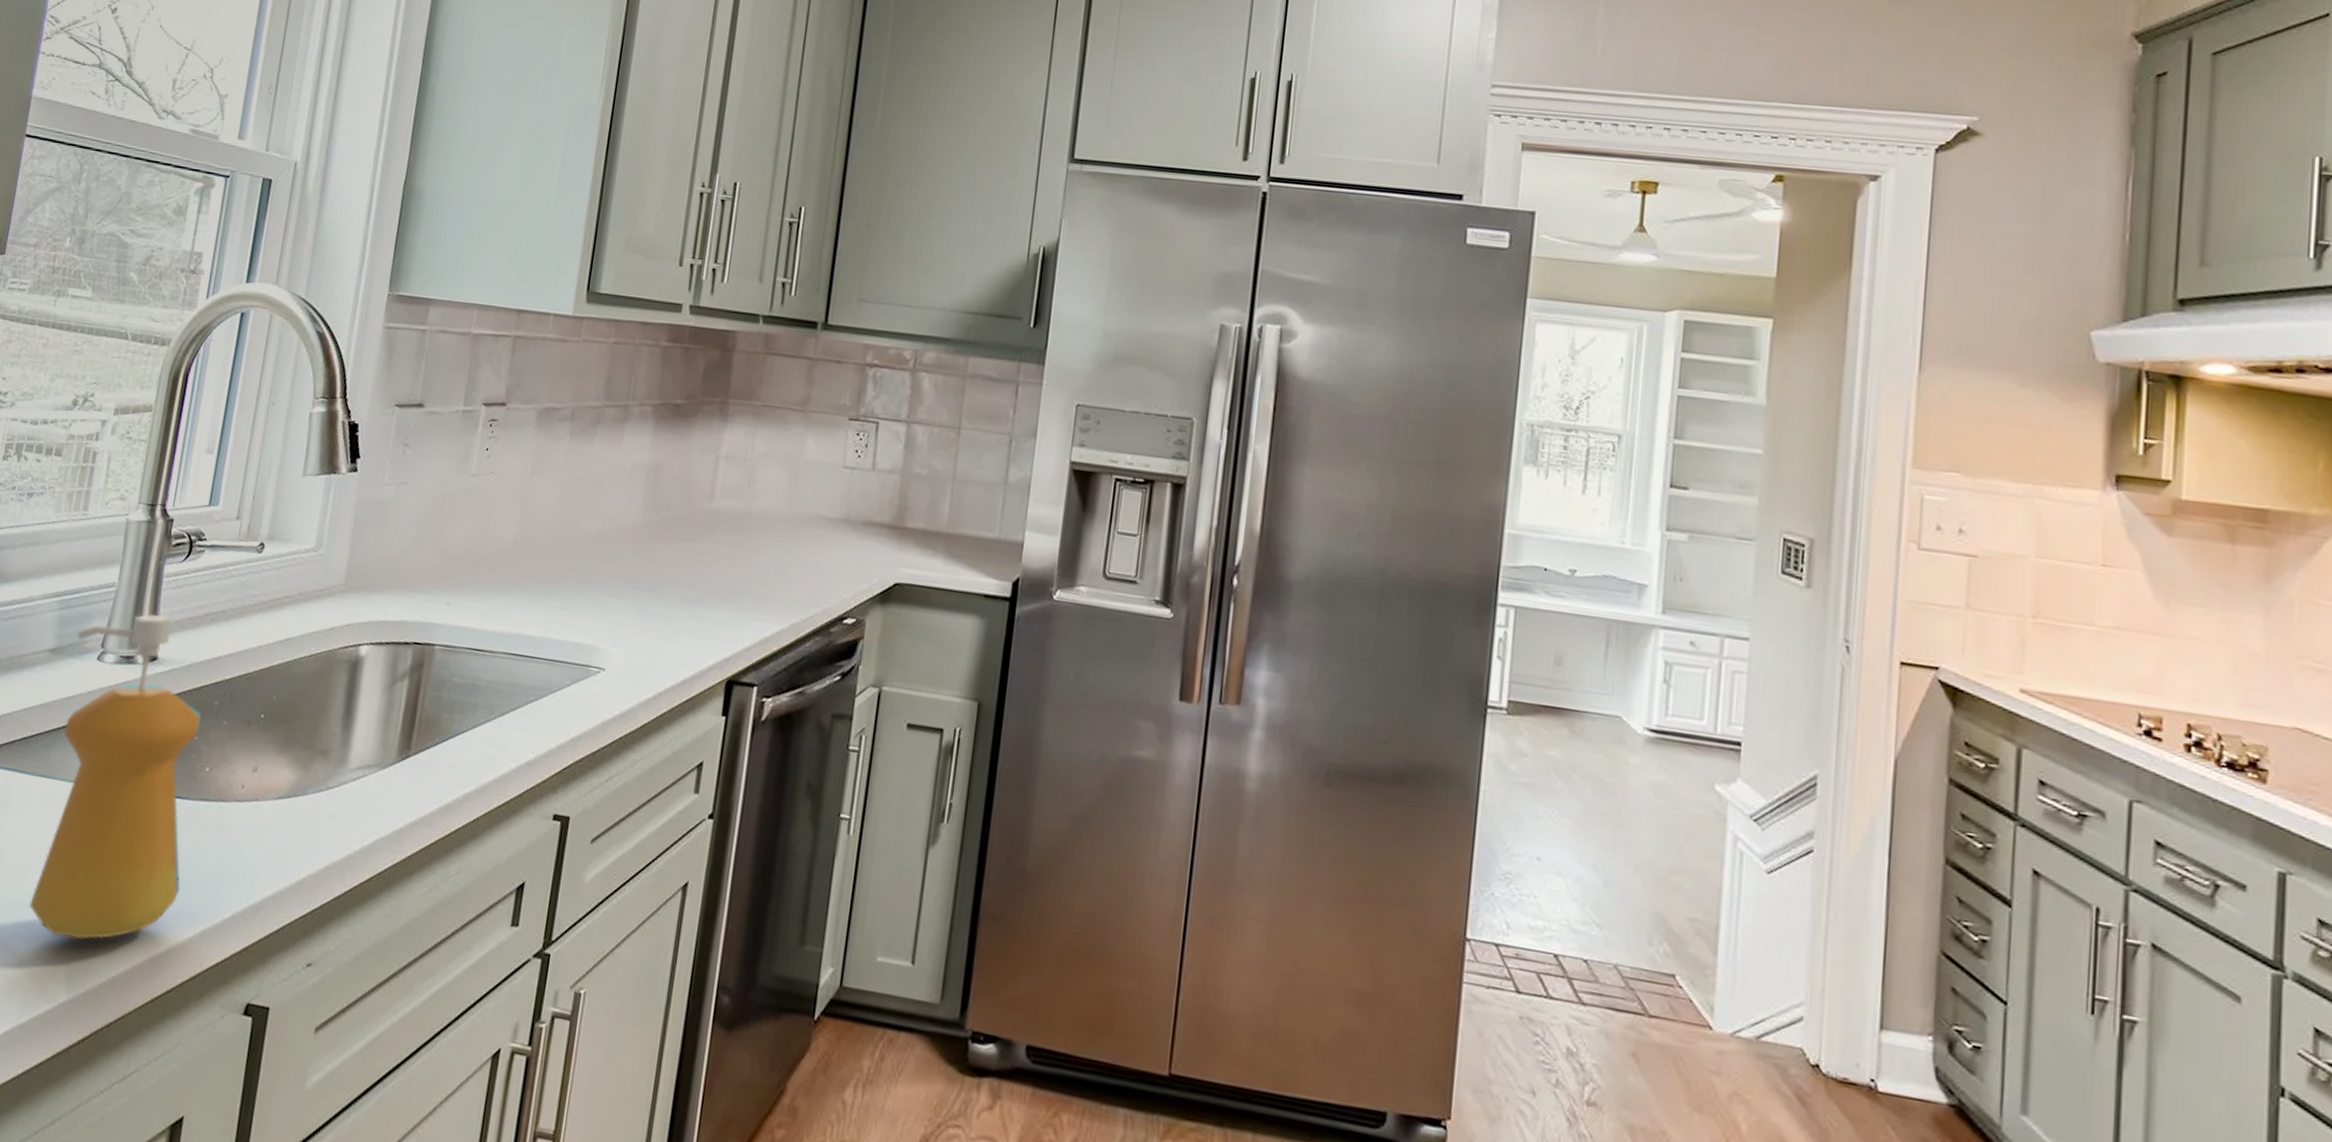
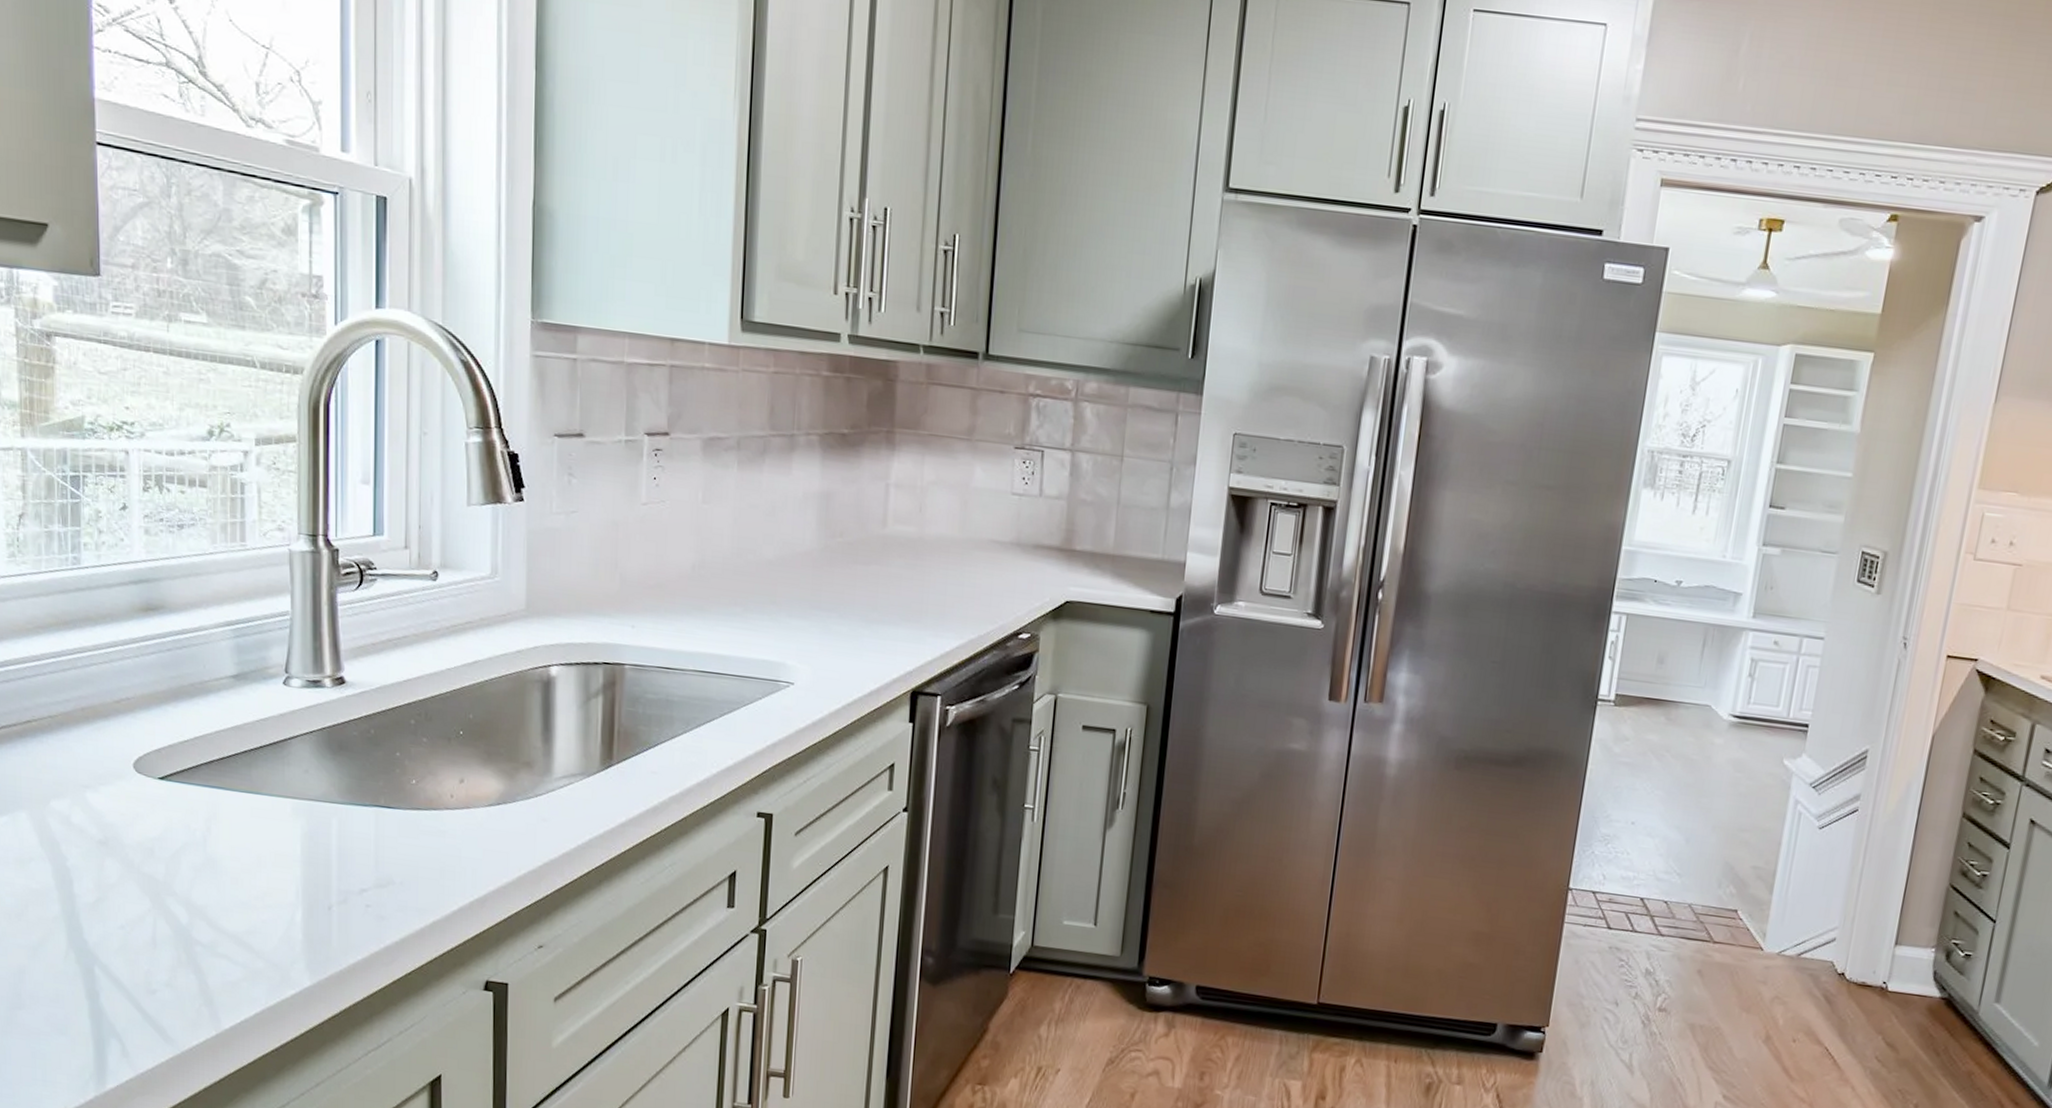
soap dispenser: present [29,613,201,940] -> none [258,640,404,934]

